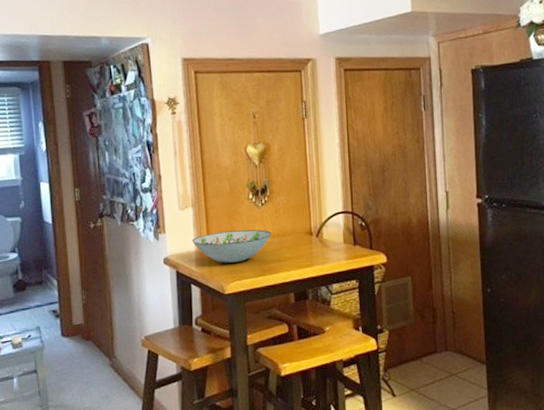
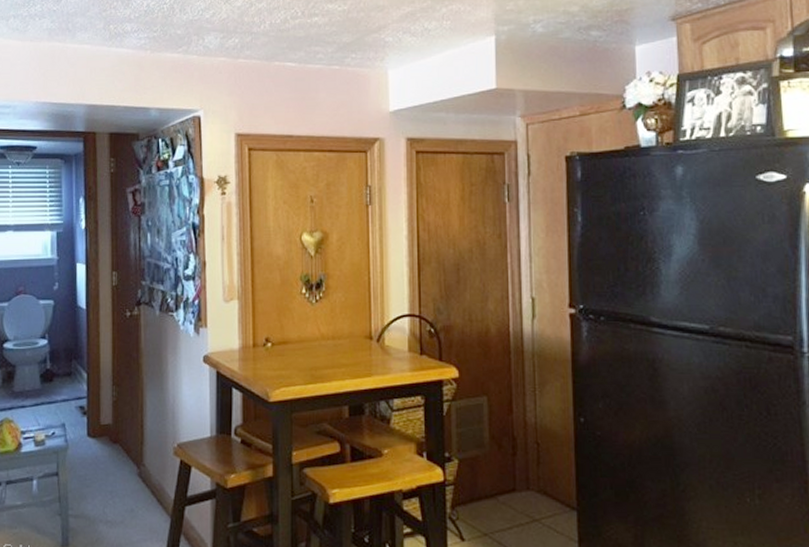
decorative bowl: present [192,229,272,263] -> none [236,329,326,366]

